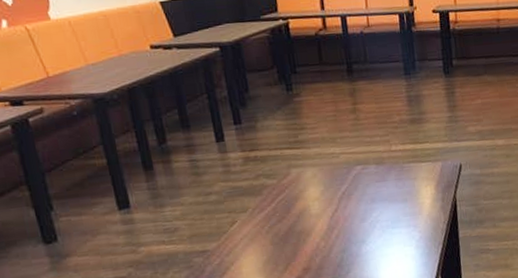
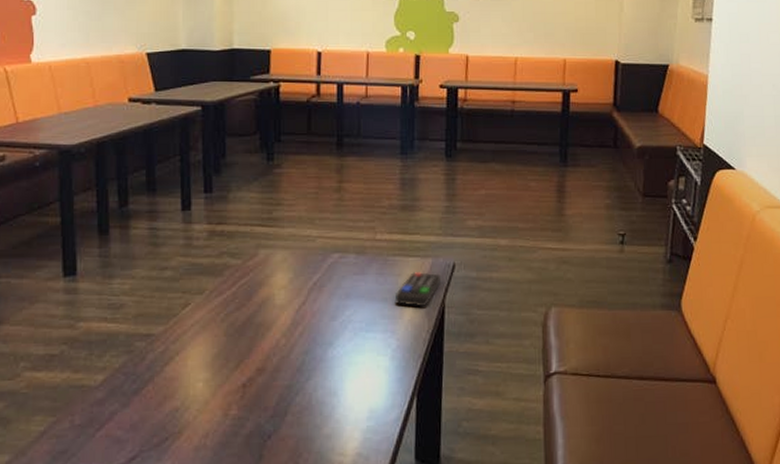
remote control: none [413,174,451,204] -> present [394,272,442,306]

